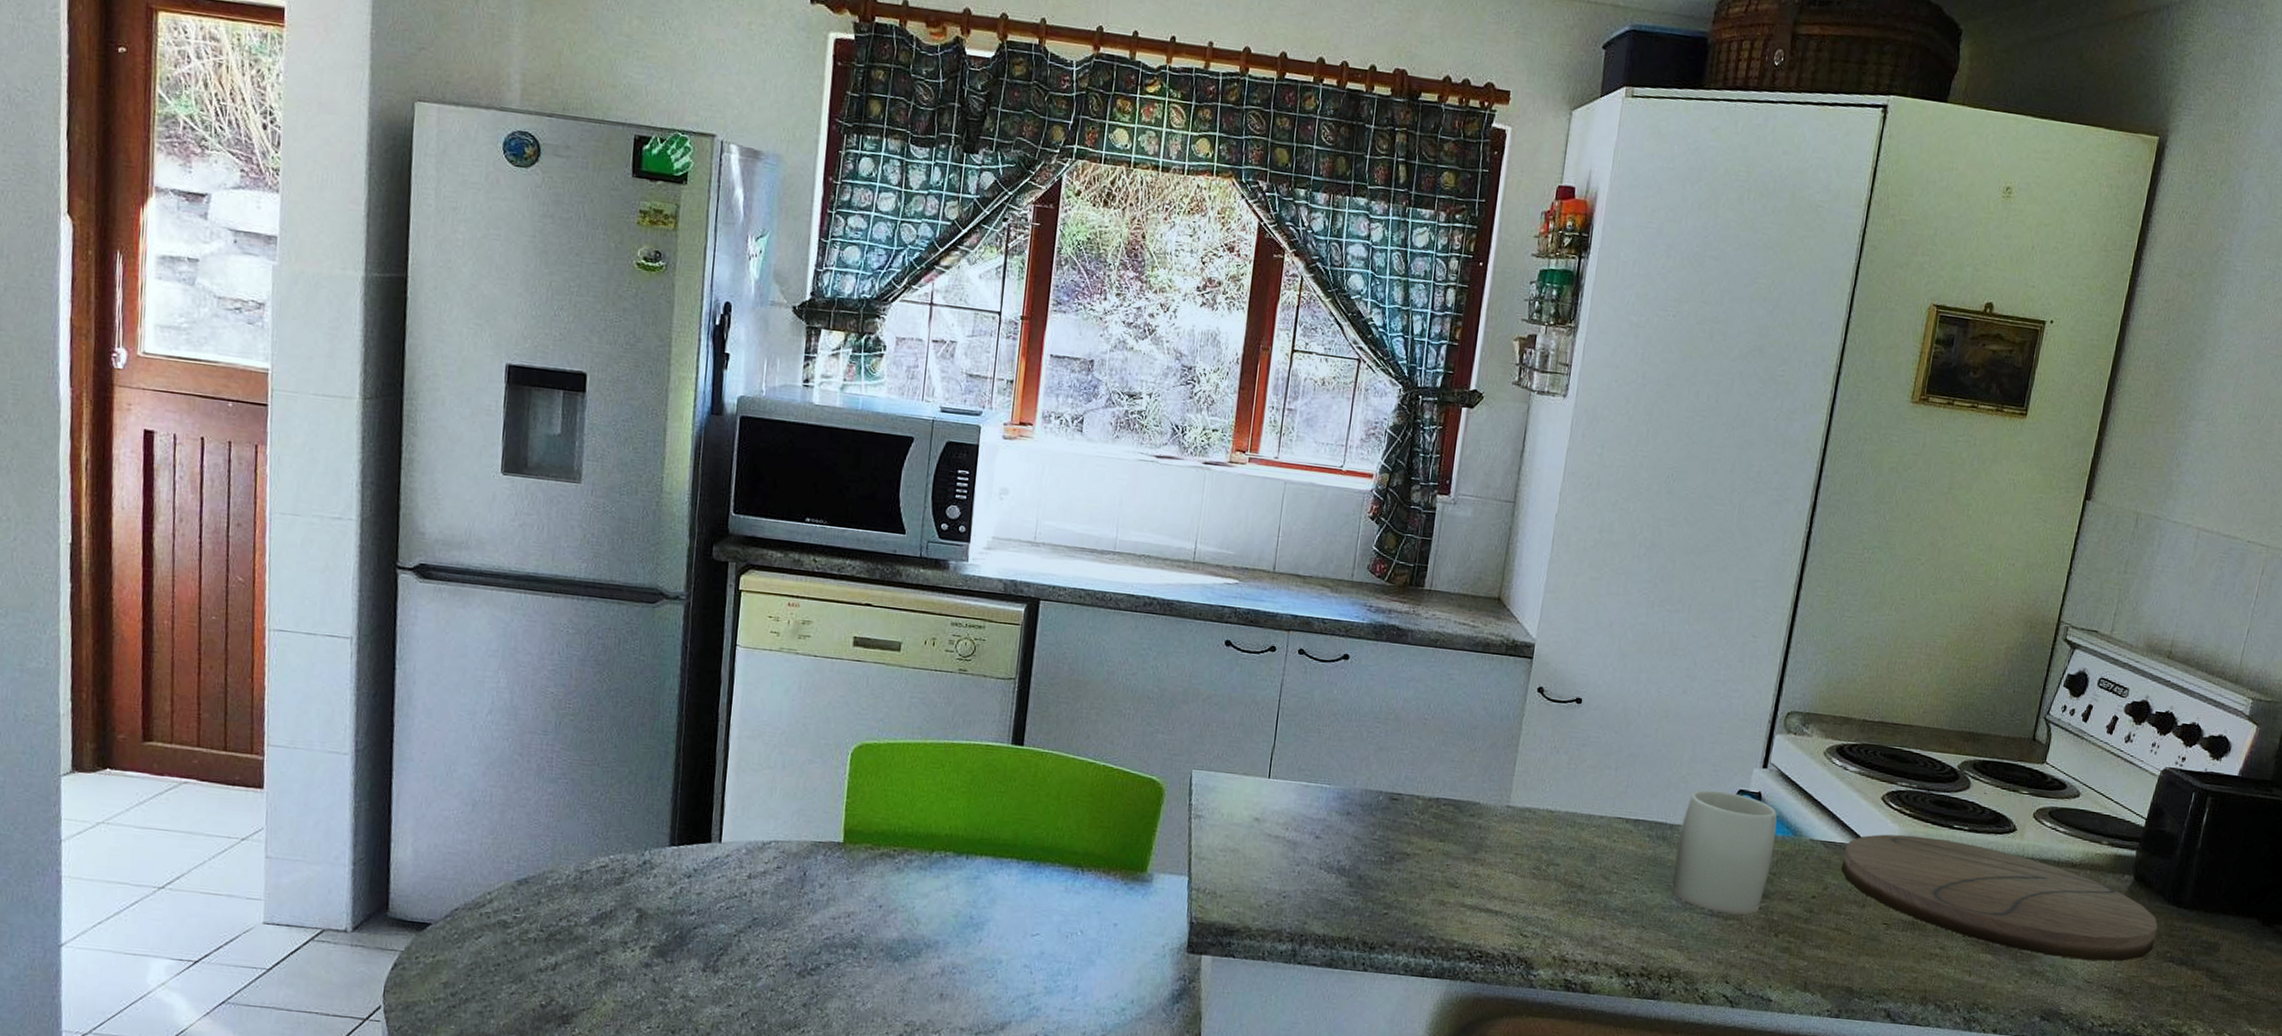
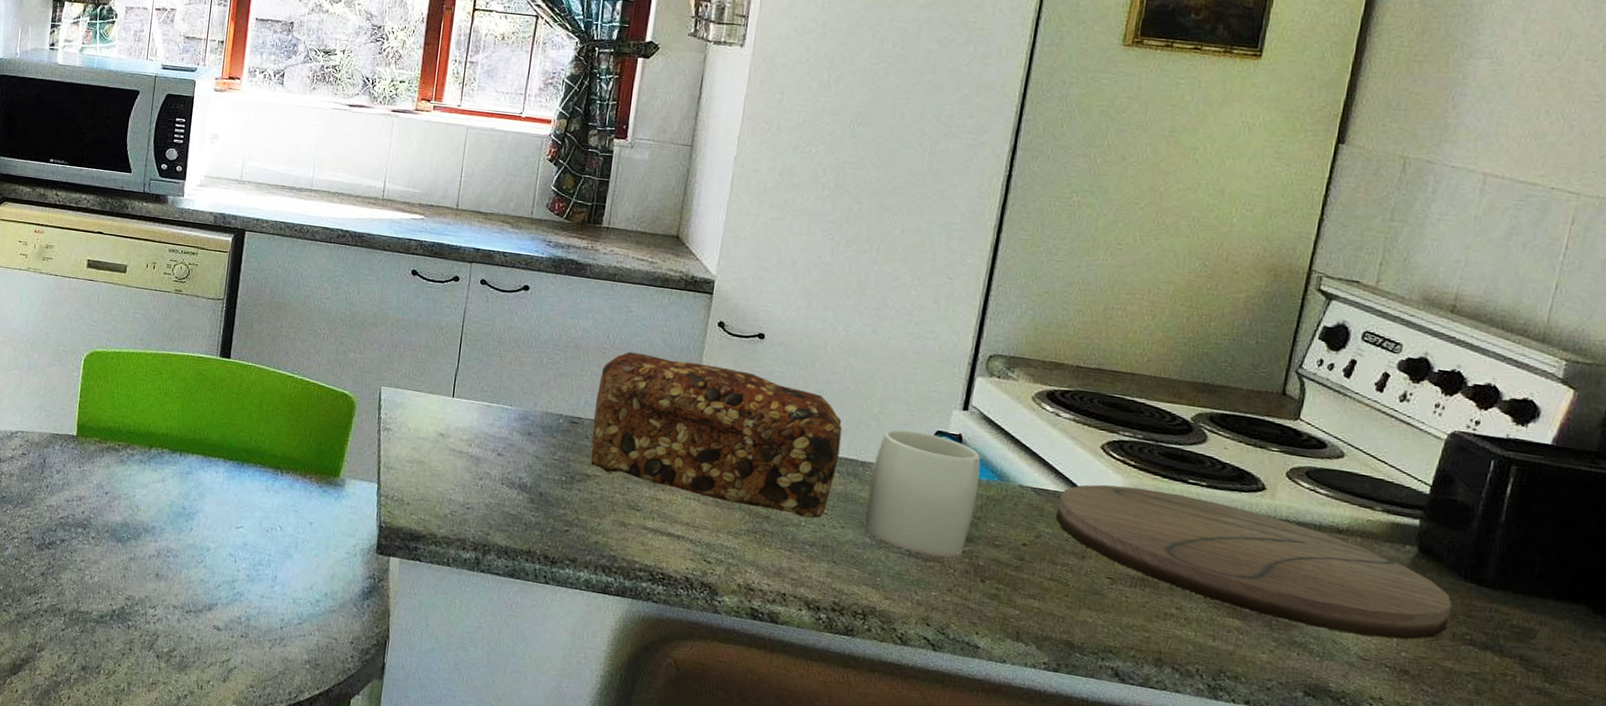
bread loaf: none [1410,722,1653,885] -> present [590,351,843,519]

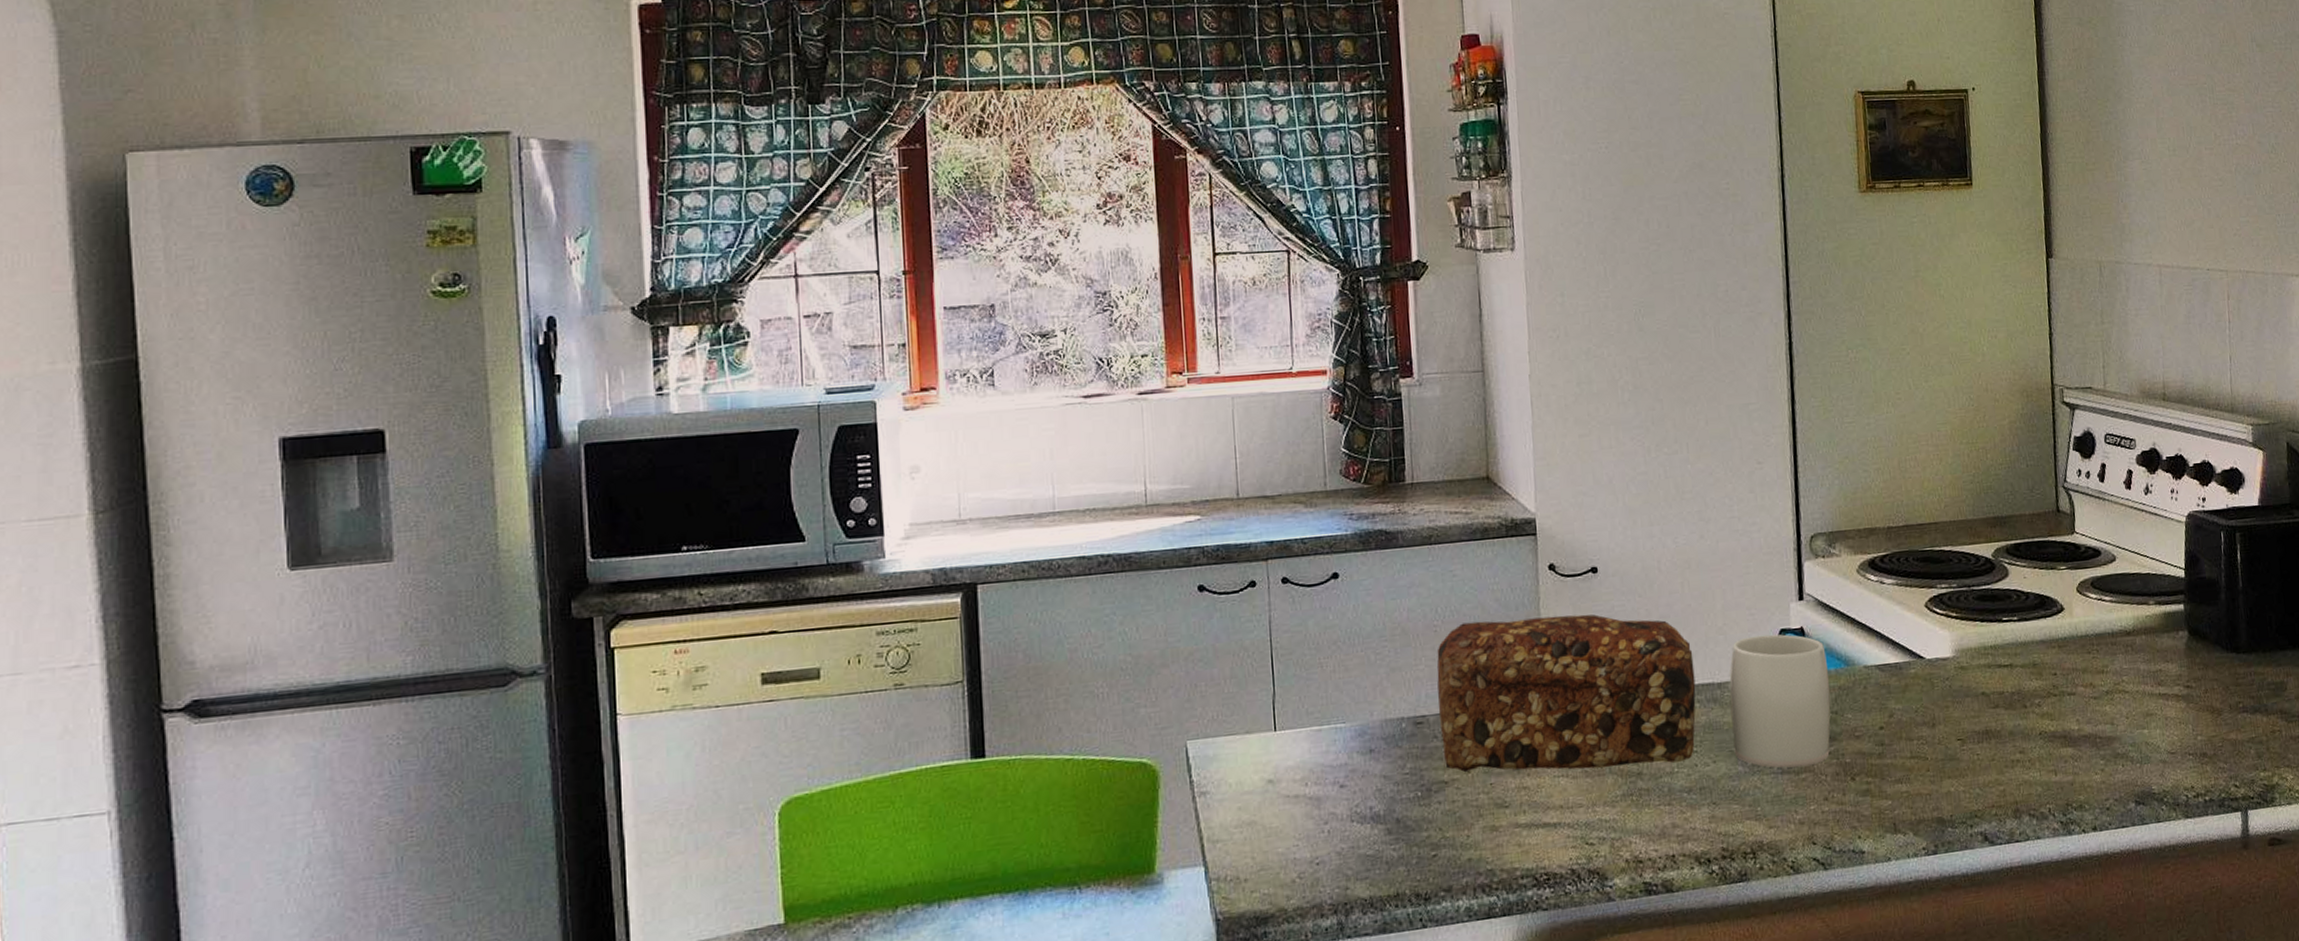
cutting board: present [1056,484,1452,640] -> none [1901,634,2225,736]

